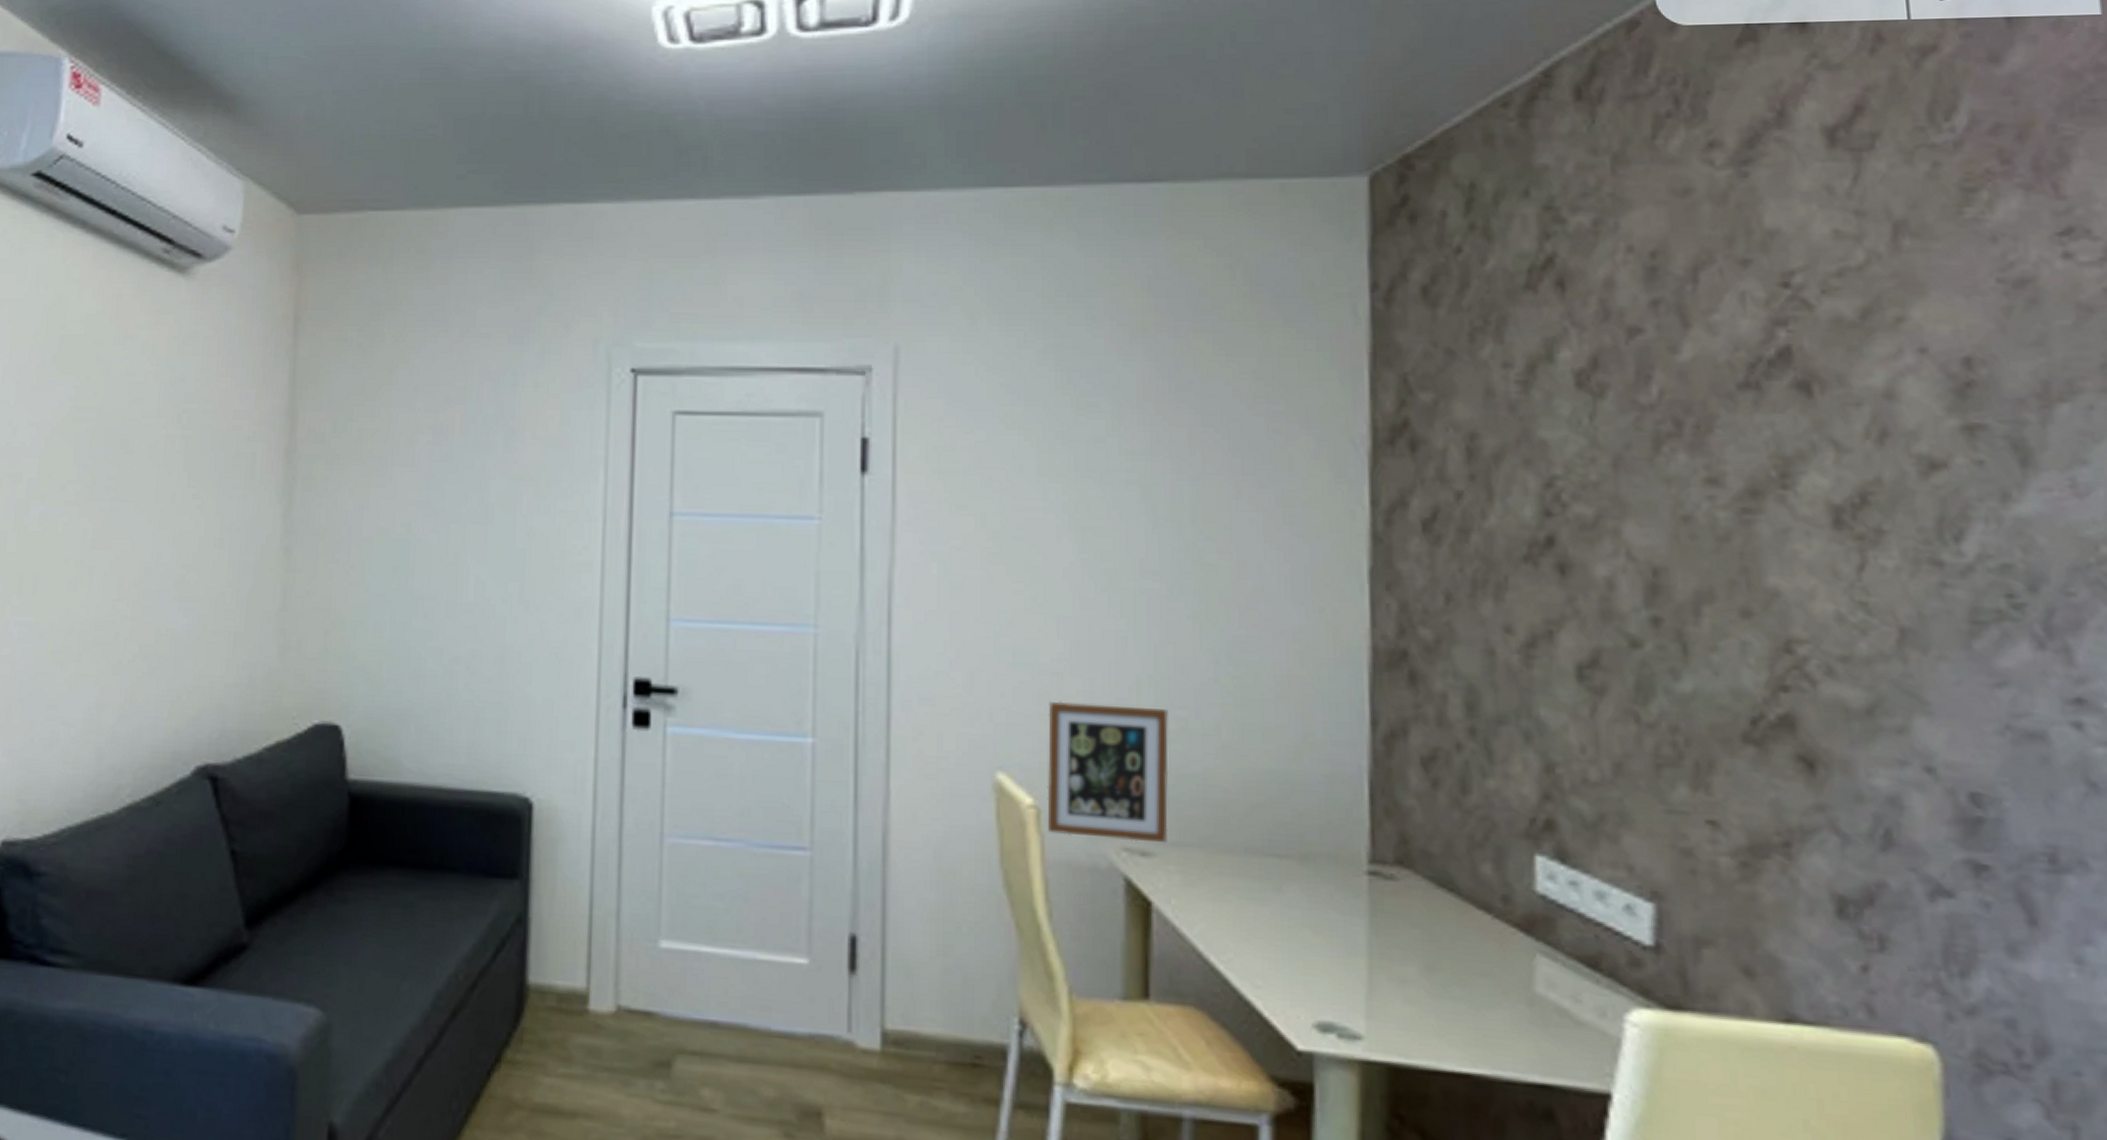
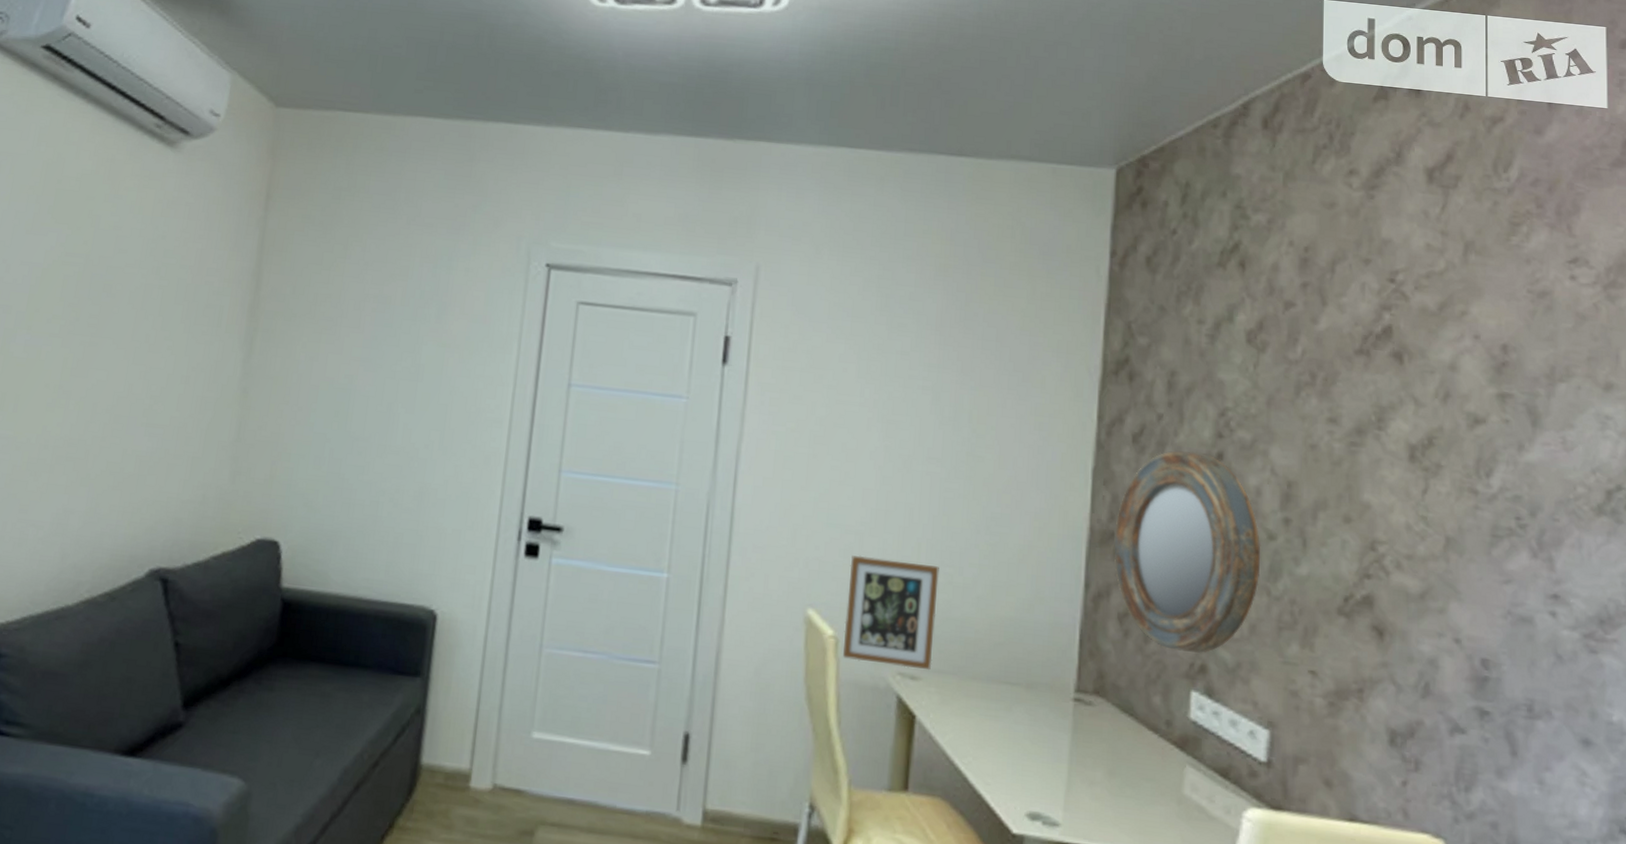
home mirror: none [1407,537,1623,804] -> present [1113,451,1261,653]

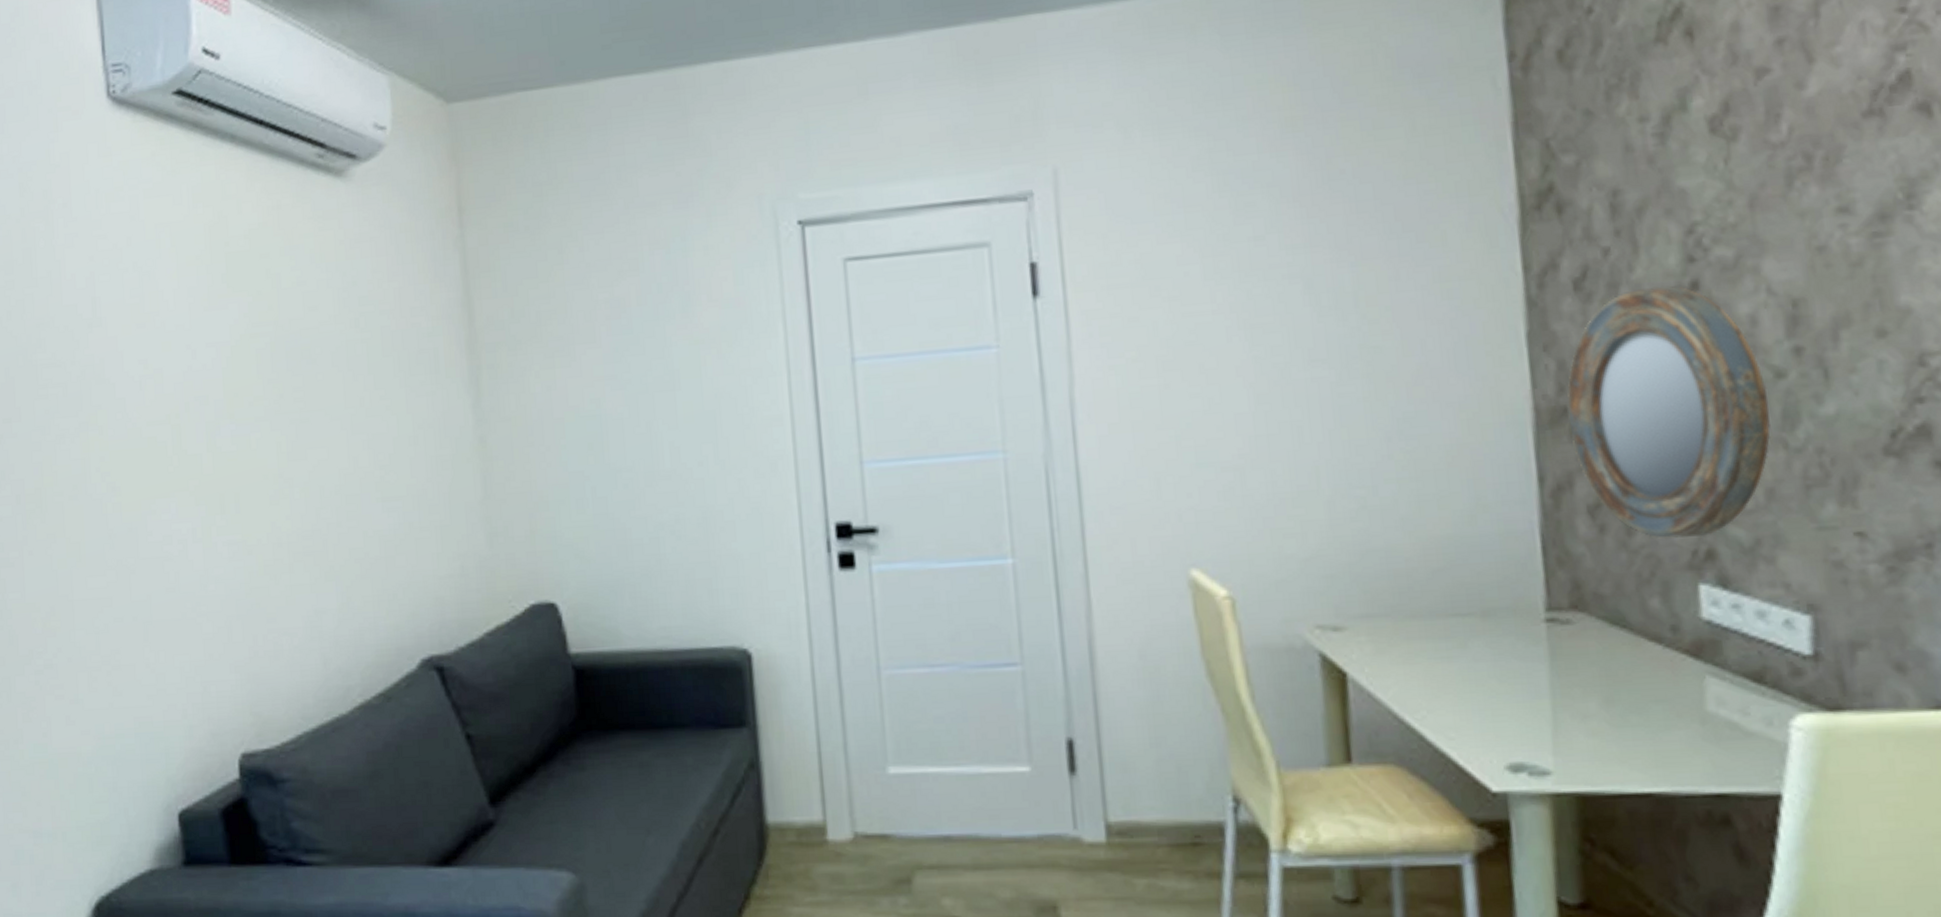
picture frame: present [842,555,939,671] -> none [1234,490,1357,621]

